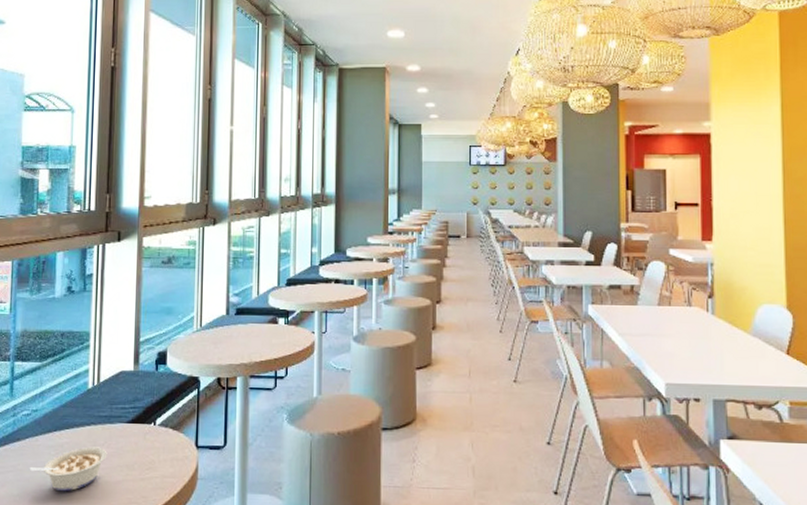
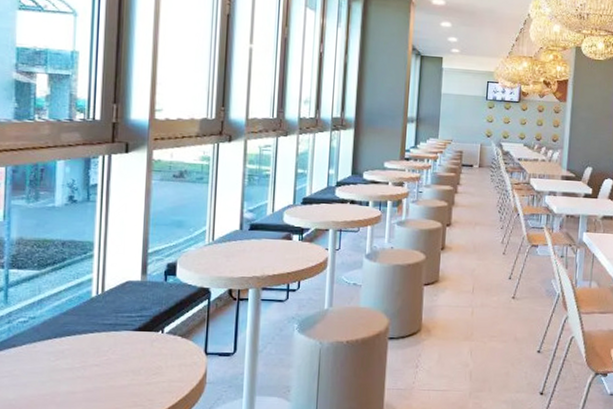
legume: present [30,446,107,492] -> none [27,353,112,396]

